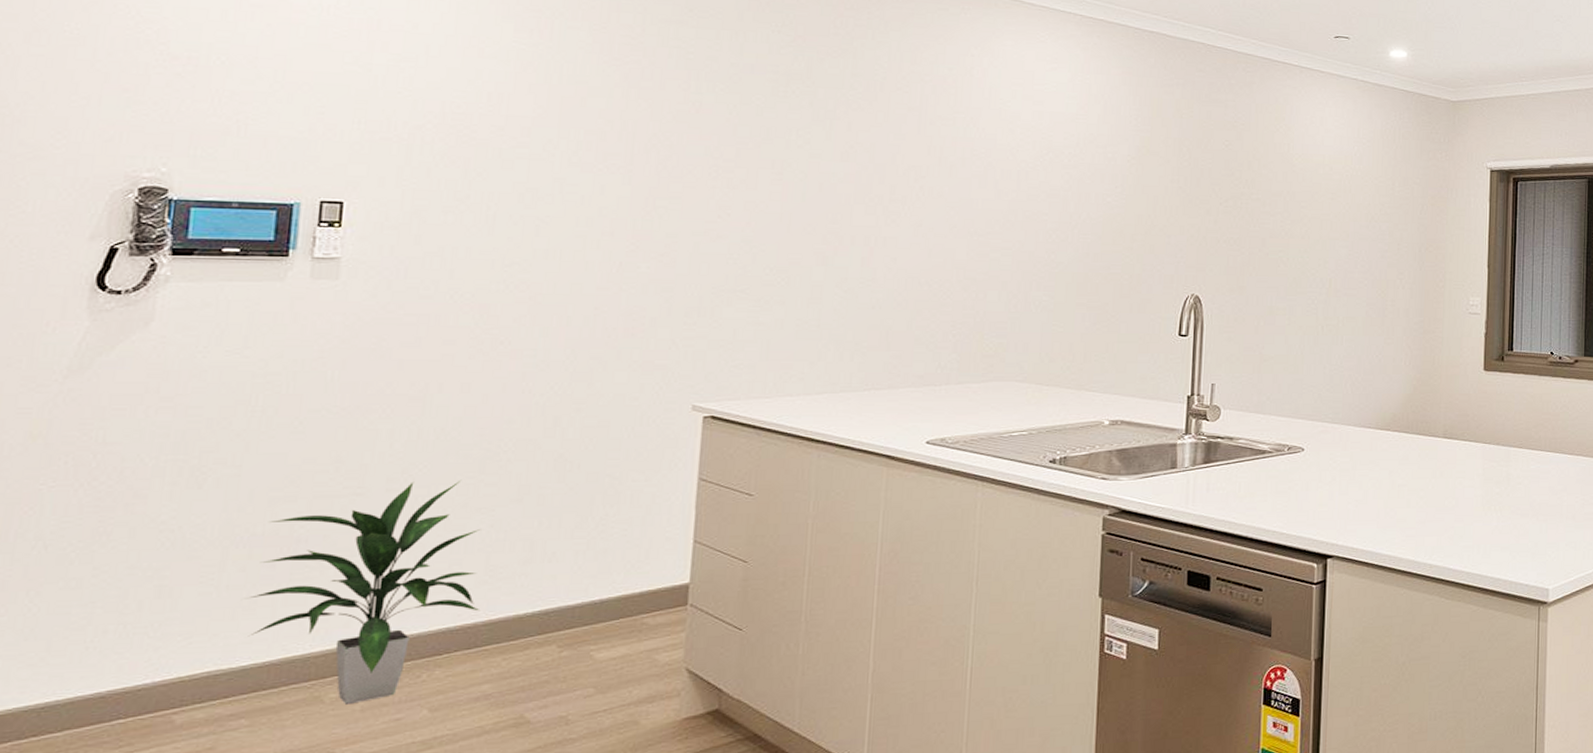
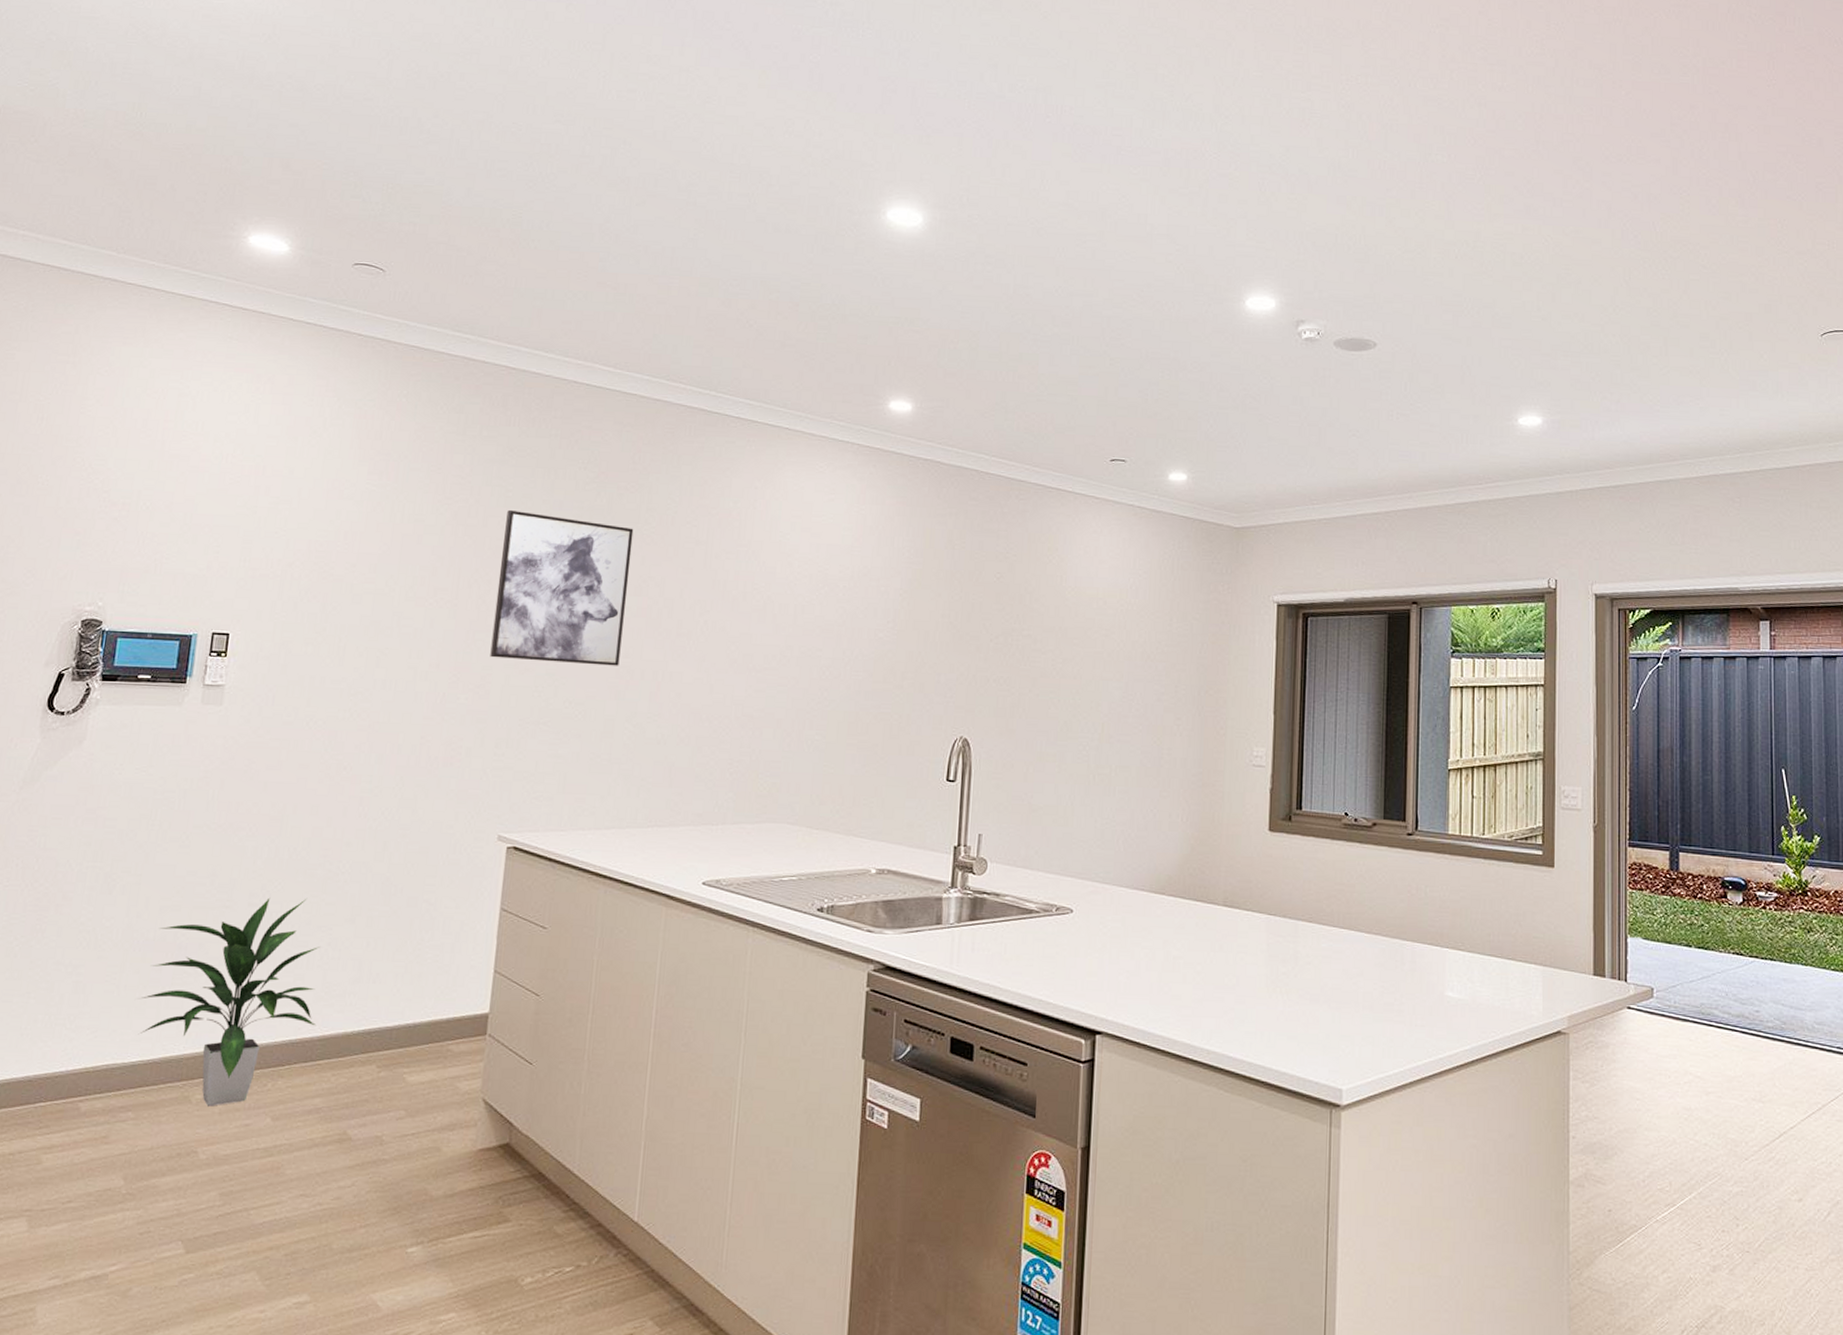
wall art: none [674,72,838,232] -> present [490,509,634,666]

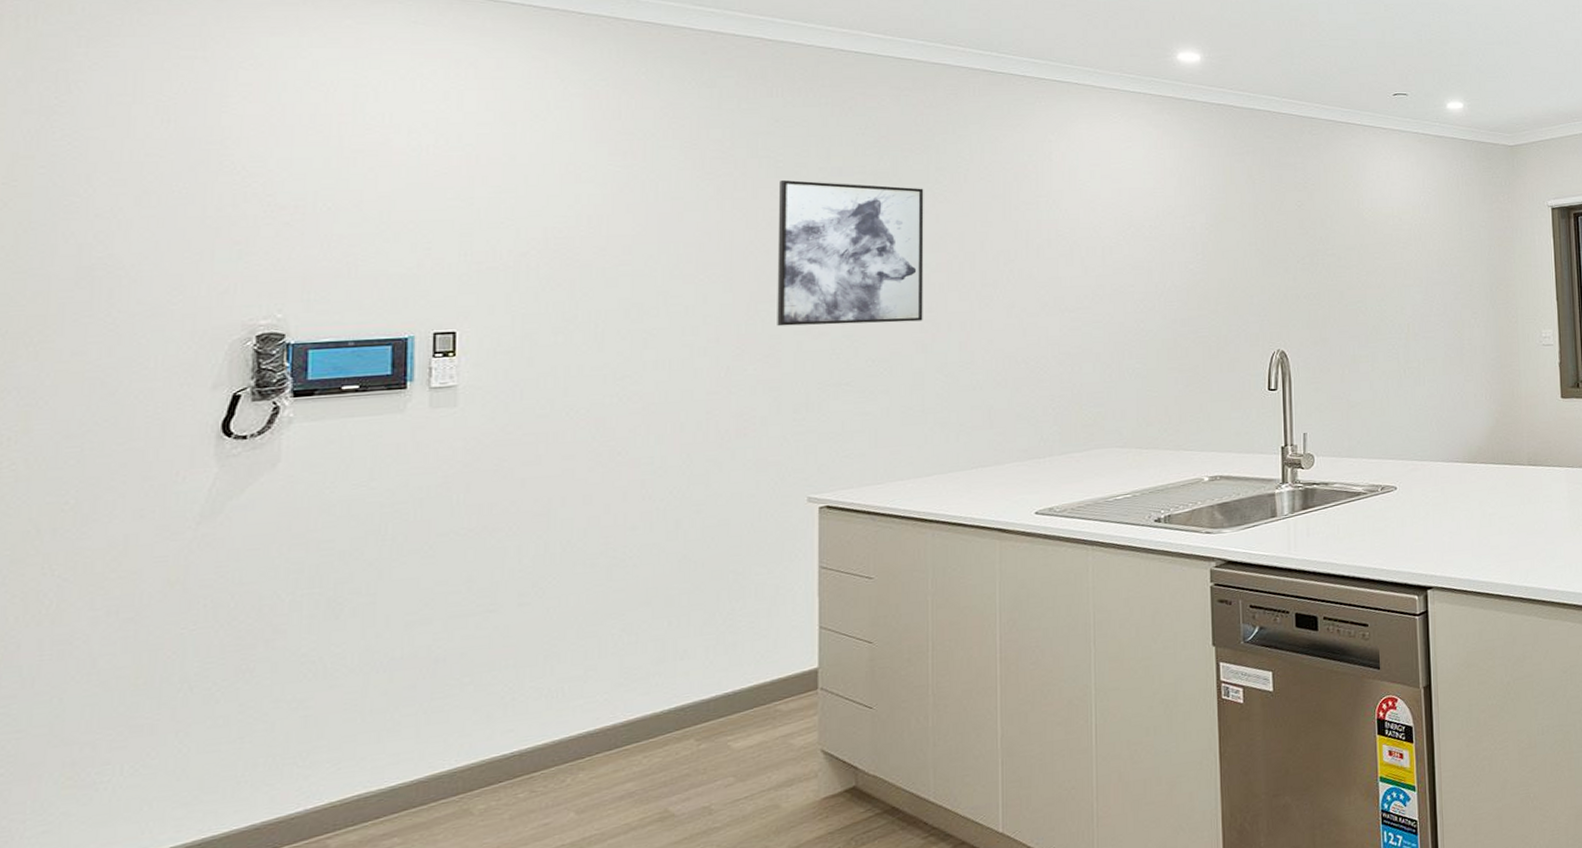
indoor plant: present [138,897,319,1106] -> none [390,588,618,814]

